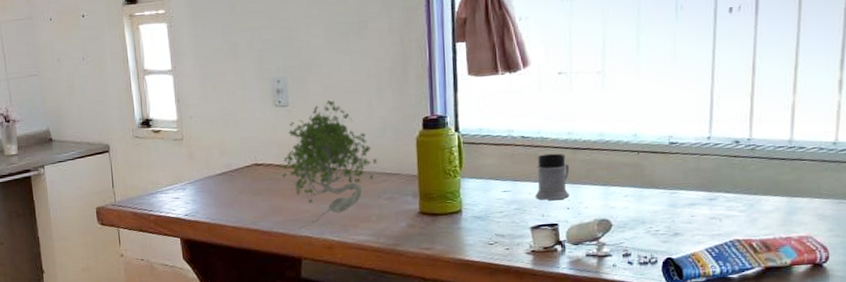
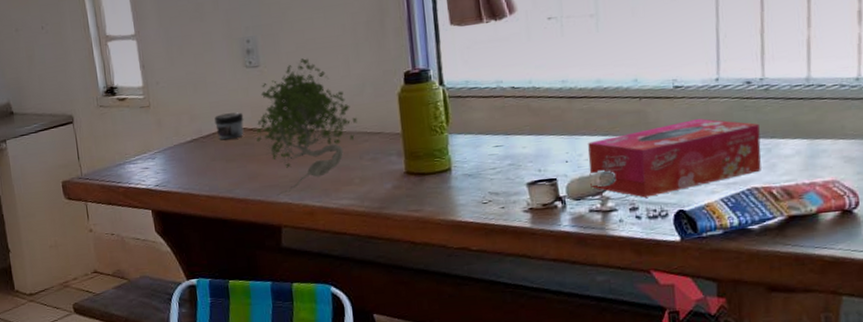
jar: none [243,148,271,175] -> present [214,112,244,140]
mug: present [535,153,570,200] -> none [530,103,568,154]
tissue box: none [588,173,745,245] -> present [588,118,761,198]

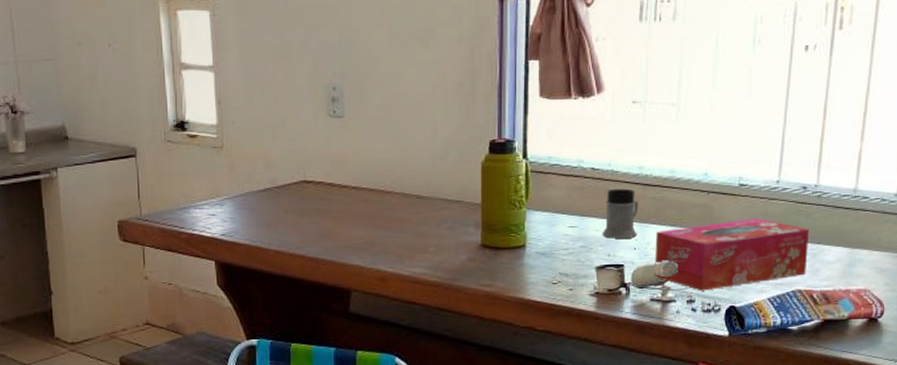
jar: present [214,112,244,140] -> none [291,164,322,193]
plant: present [256,58,357,197] -> none [333,114,438,258]
mug: none [530,103,568,154] -> present [602,188,639,239]

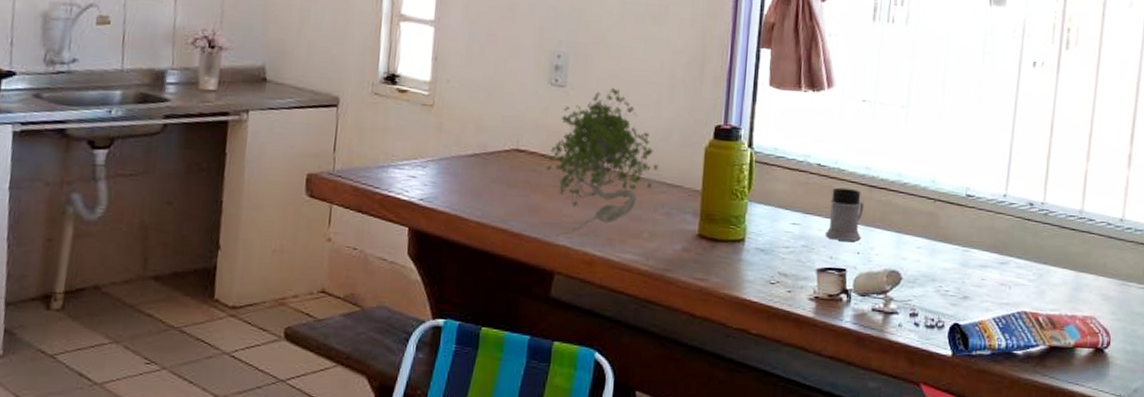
plant: none [333,114,438,258] -> present [546,88,658,238]
tissue box: present [654,219,809,291] -> none [877,231,1035,305]

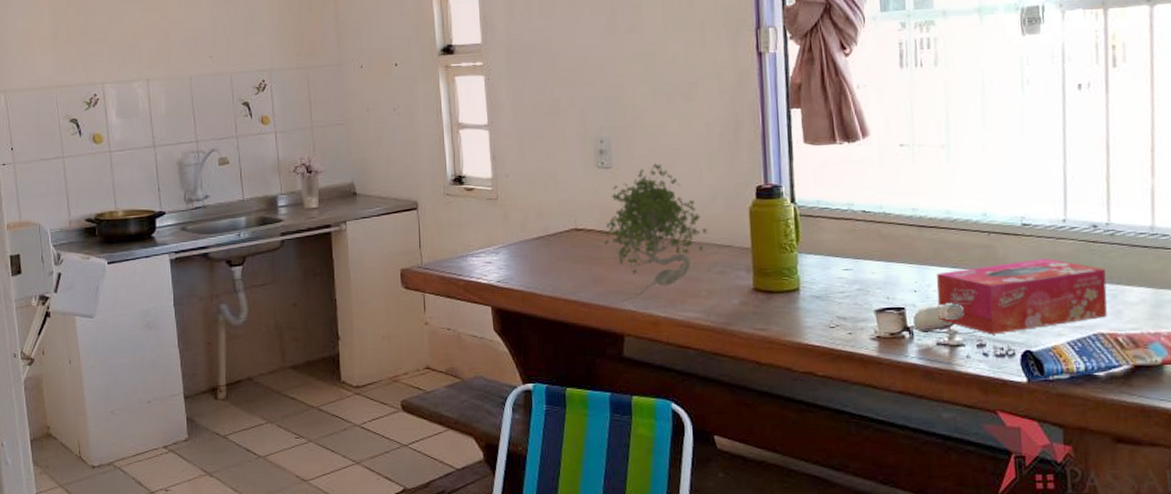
mug: present [825,187,864,242] -> none [879,230,916,281]
tissue box: none [877,231,1035,305] -> present [937,259,1107,335]

